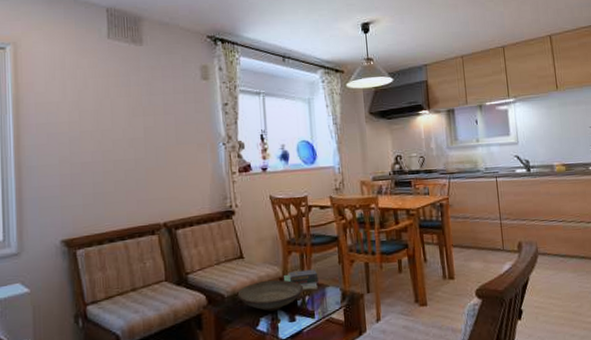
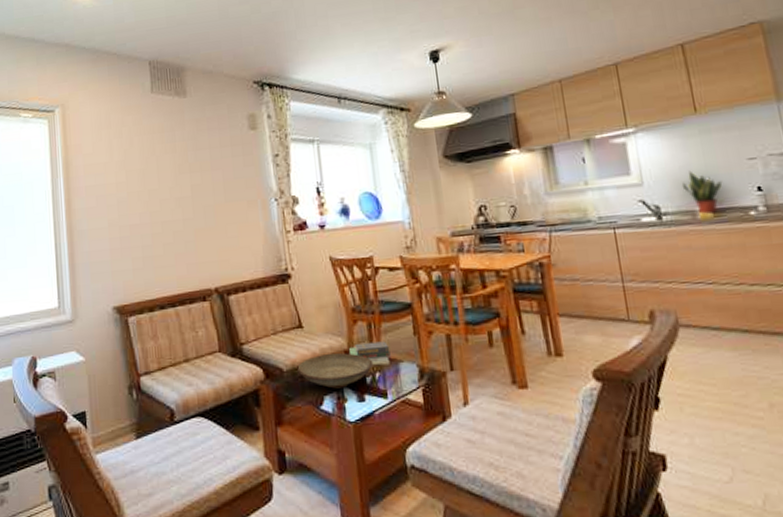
potted plant: none [545,134,573,169] -> present [681,171,723,215]

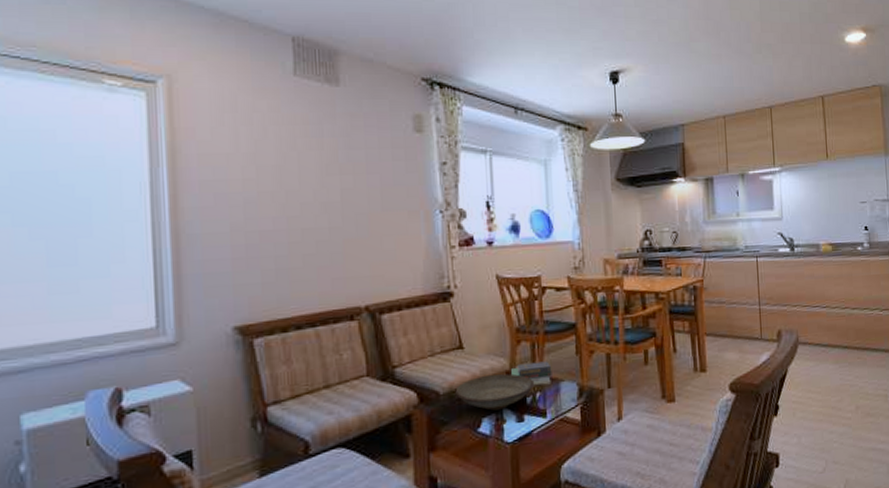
potted plant: present [681,171,723,215] -> none [811,209,841,249]

